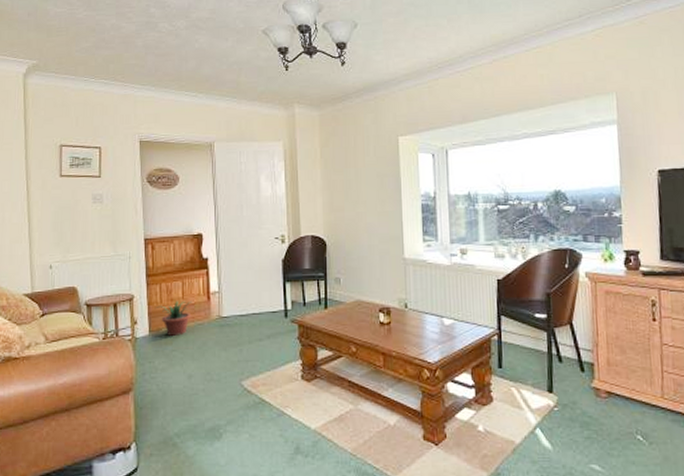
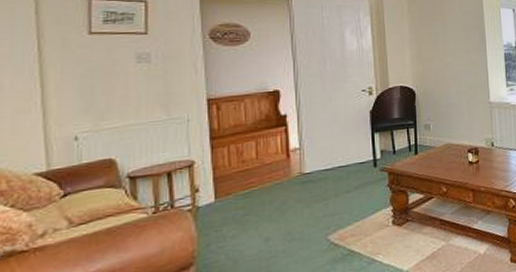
potted plant: present [154,300,192,336] -> none [221,160,268,200]

